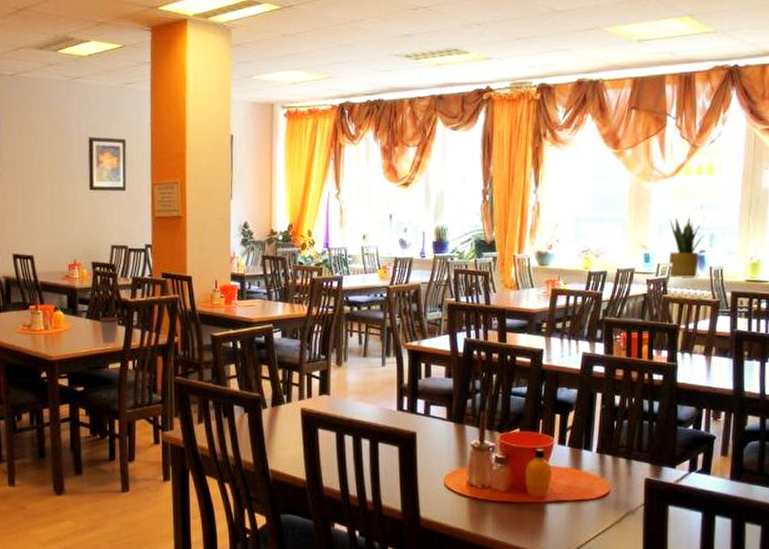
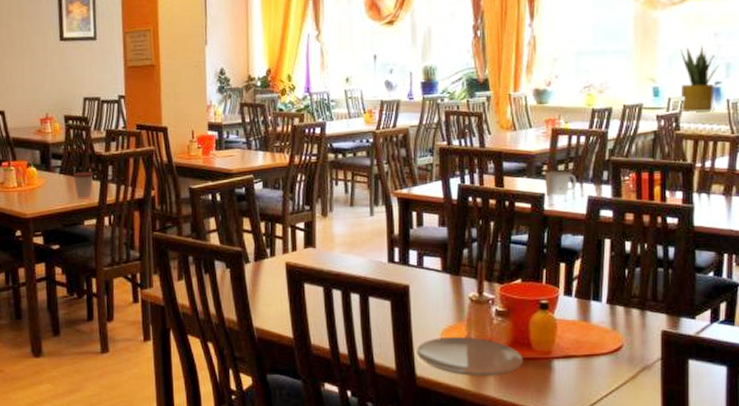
plate: none [420,481,519,518] -> present [415,336,523,376]
mug: none [544,328,573,352] -> present [545,171,577,196]

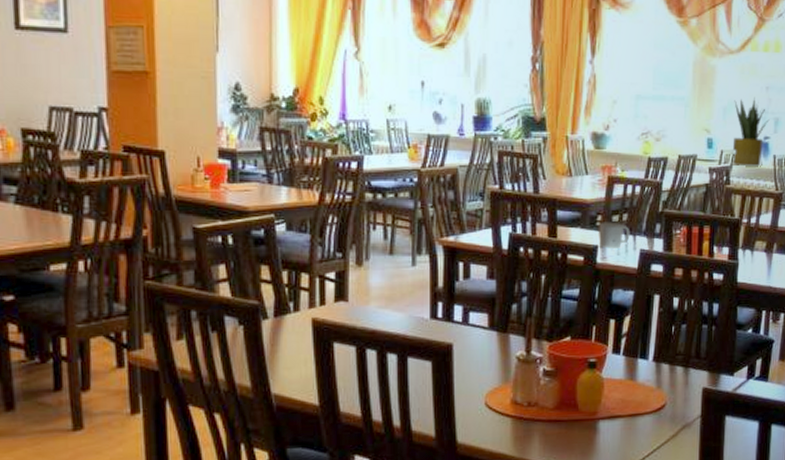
cup: present [72,168,94,200] -> none [33,197,63,238]
plate: present [415,336,523,376] -> none [457,398,569,441]

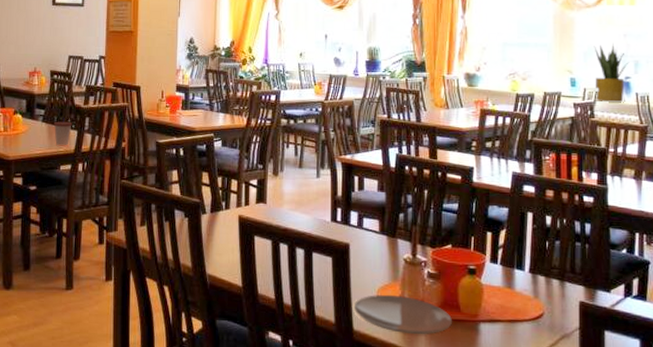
cup: none [33,197,63,238] -> present [53,118,72,146]
plate: none [457,398,569,441] -> present [353,294,452,334]
mug: present [599,222,630,249] -> none [474,147,503,170]

